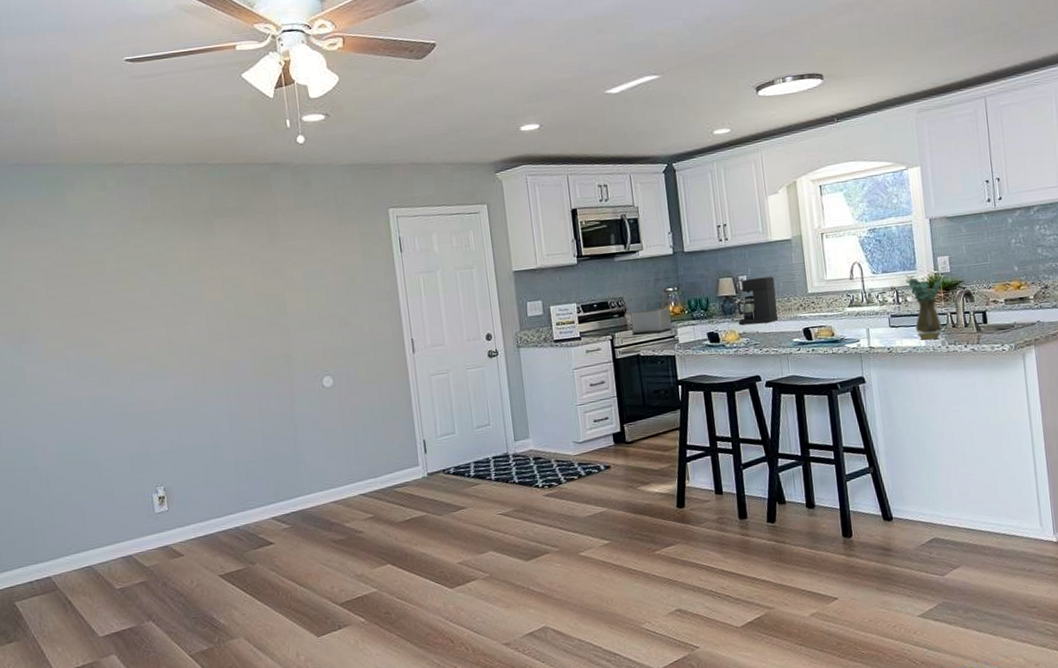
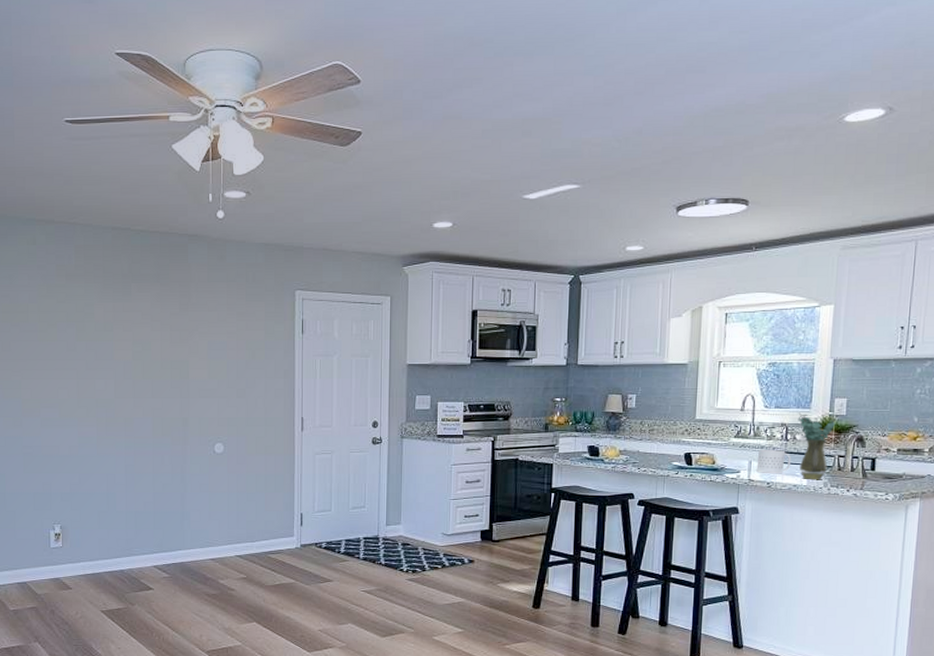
toaster: present [630,307,672,336] -> none [514,417,555,441]
coffee maker: present [737,276,779,326] -> none [620,398,664,444]
mug: none [874,314,908,340] -> present [756,449,792,474]

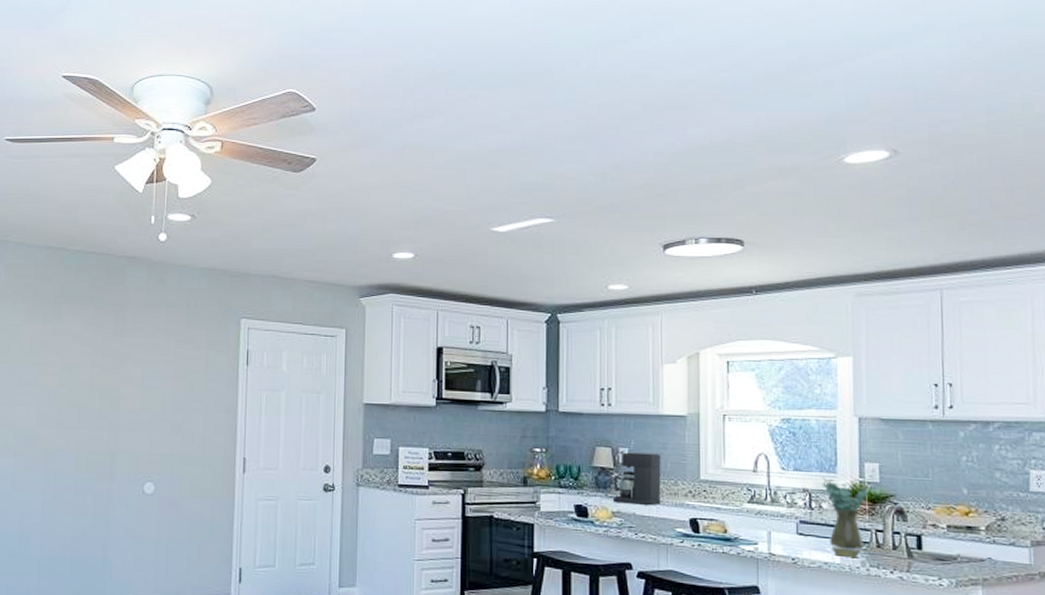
coffee maker: none [620,398,664,444] -> present [612,452,662,506]
mug: present [756,449,792,474] -> none [777,518,819,549]

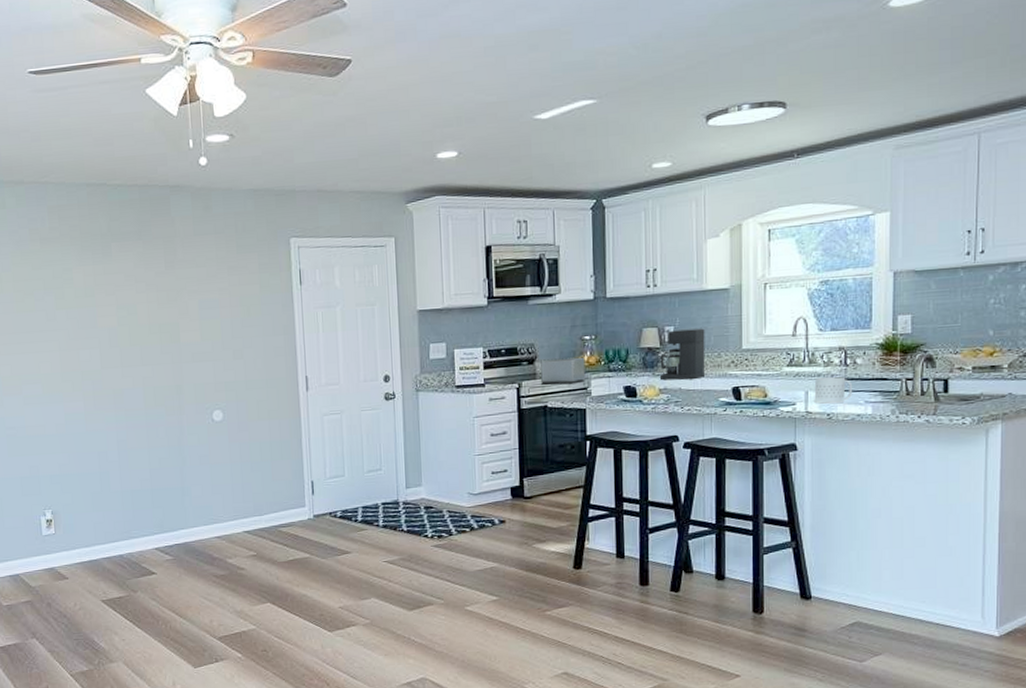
toaster: none [488,467,535,497] -> present [541,357,586,386]
mug: none [777,518,819,549] -> present [814,376,853,405]
vase: present [822,477,869,558] -> none [857,334,901,409]

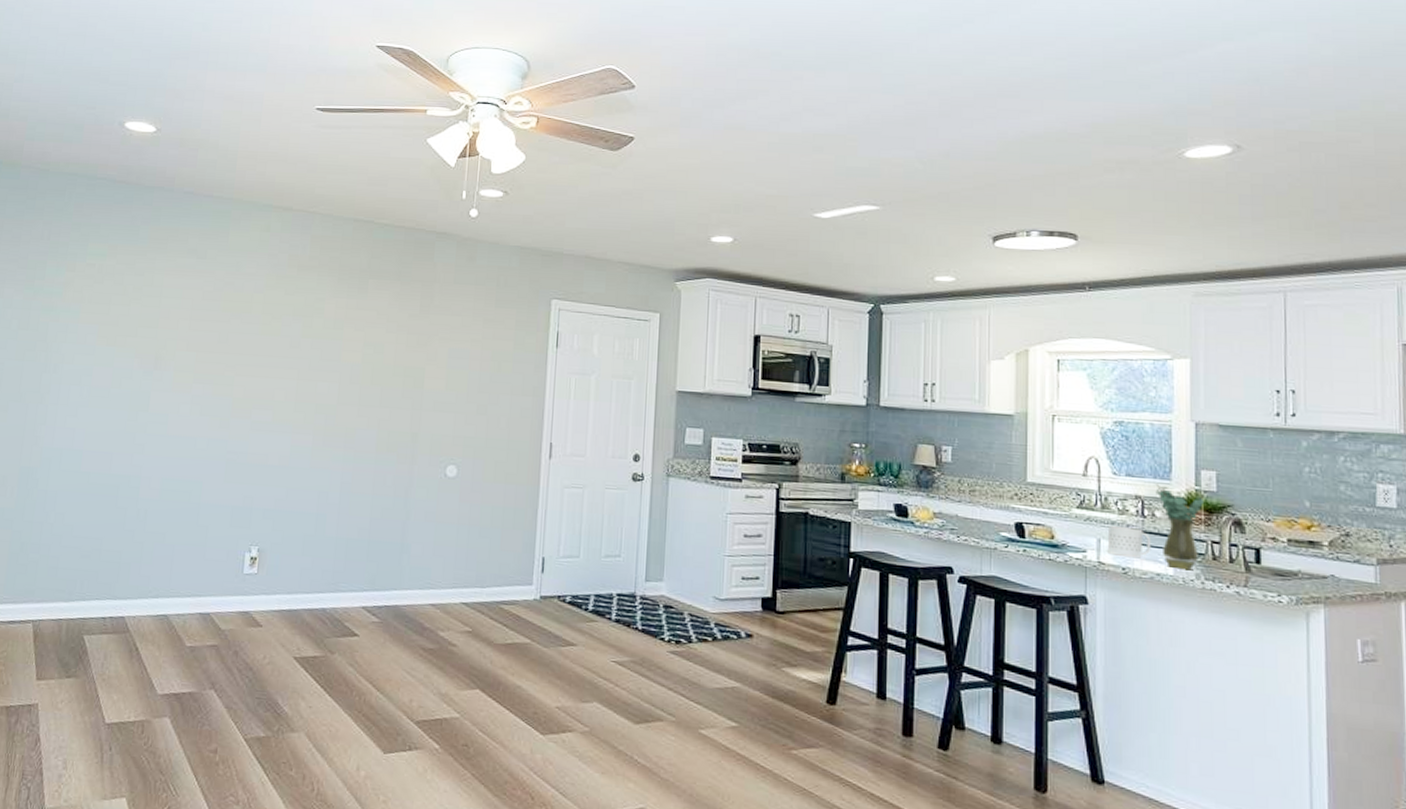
toaster: present [541,357,586,386] -> none [804,462,853,494]
coffee maker: present [659,328,706,381] -> none [934,451,986,508]
vase: none [857,334,901,409] -> present [1155,484,1205,571]

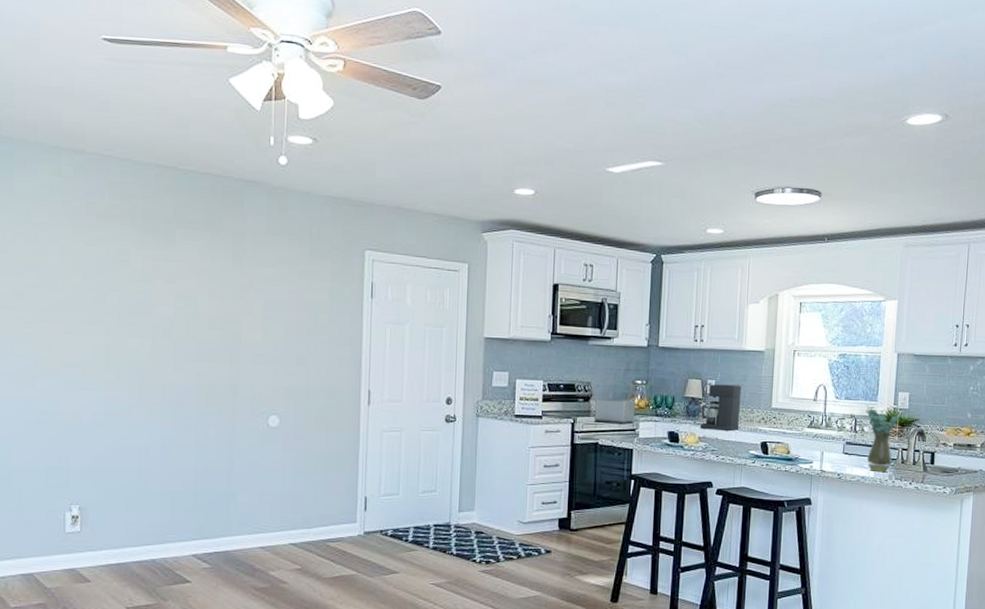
toaster: none [804,462,853,494] -> present [594,398,636,425]
coffee maker: none [934,451,986,508] -> present [699,384,741,432]
mug: present [1107,525,1152,559] -> none [828,440,860,466]

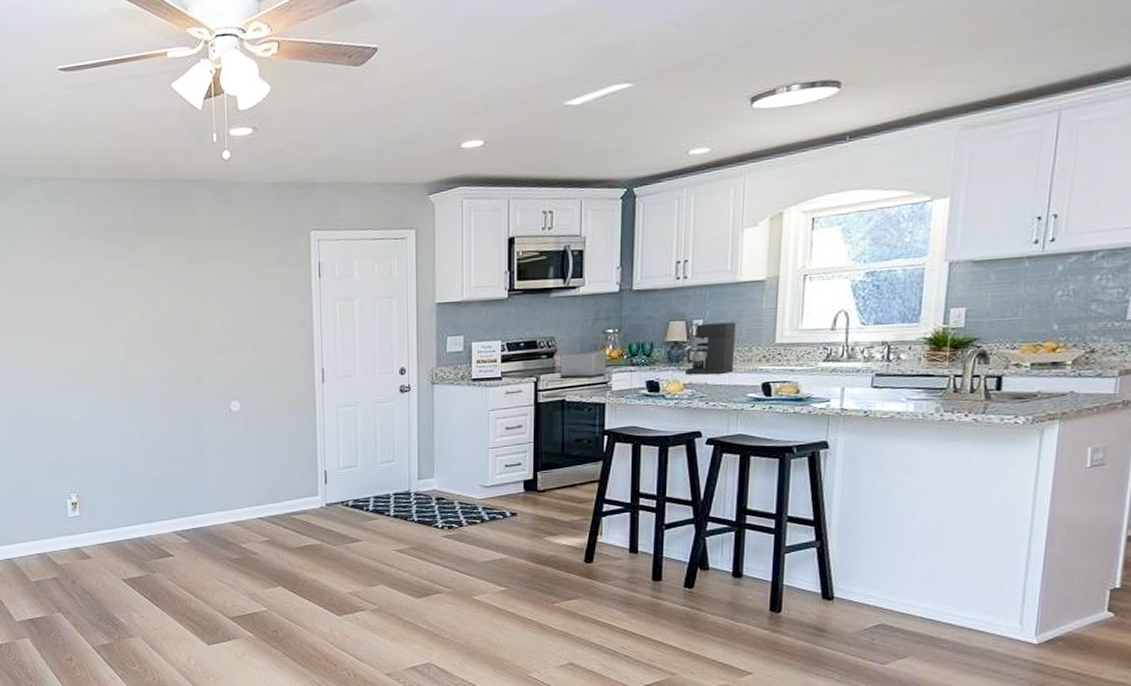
vase: present [865,405,900,473] -> none [902,328,952,406]

